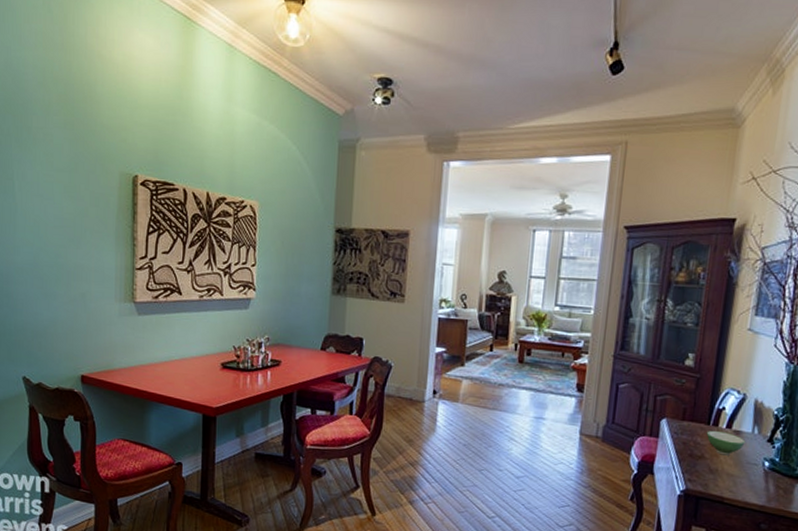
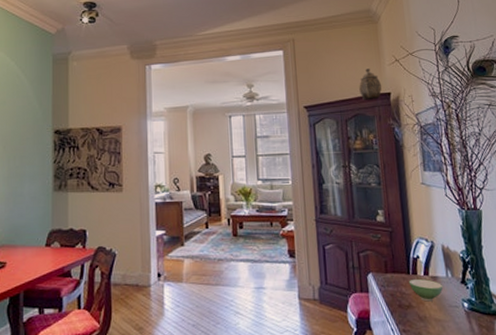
decorative jar: none [696,186,728,226] -> present [359,68,382,100]

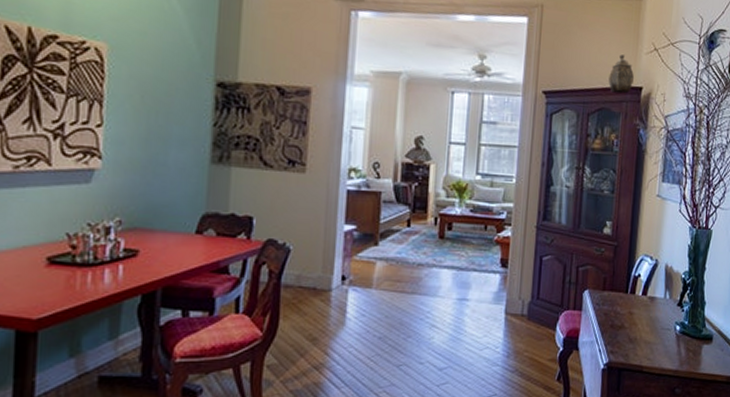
bowl: present [408,278,443,302] -> none [625,298,659,323]

